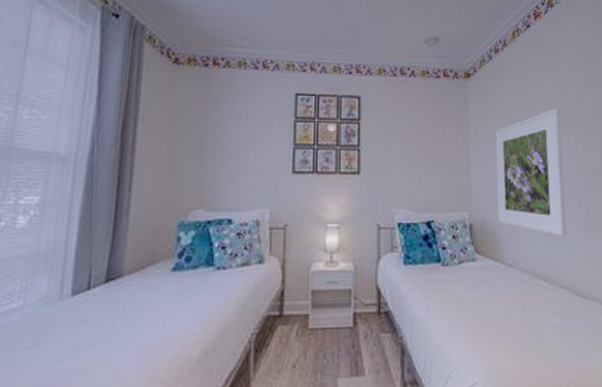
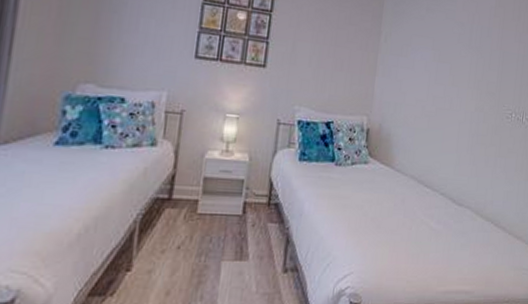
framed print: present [495,108,566,237] -> none [394,27,468,149]

